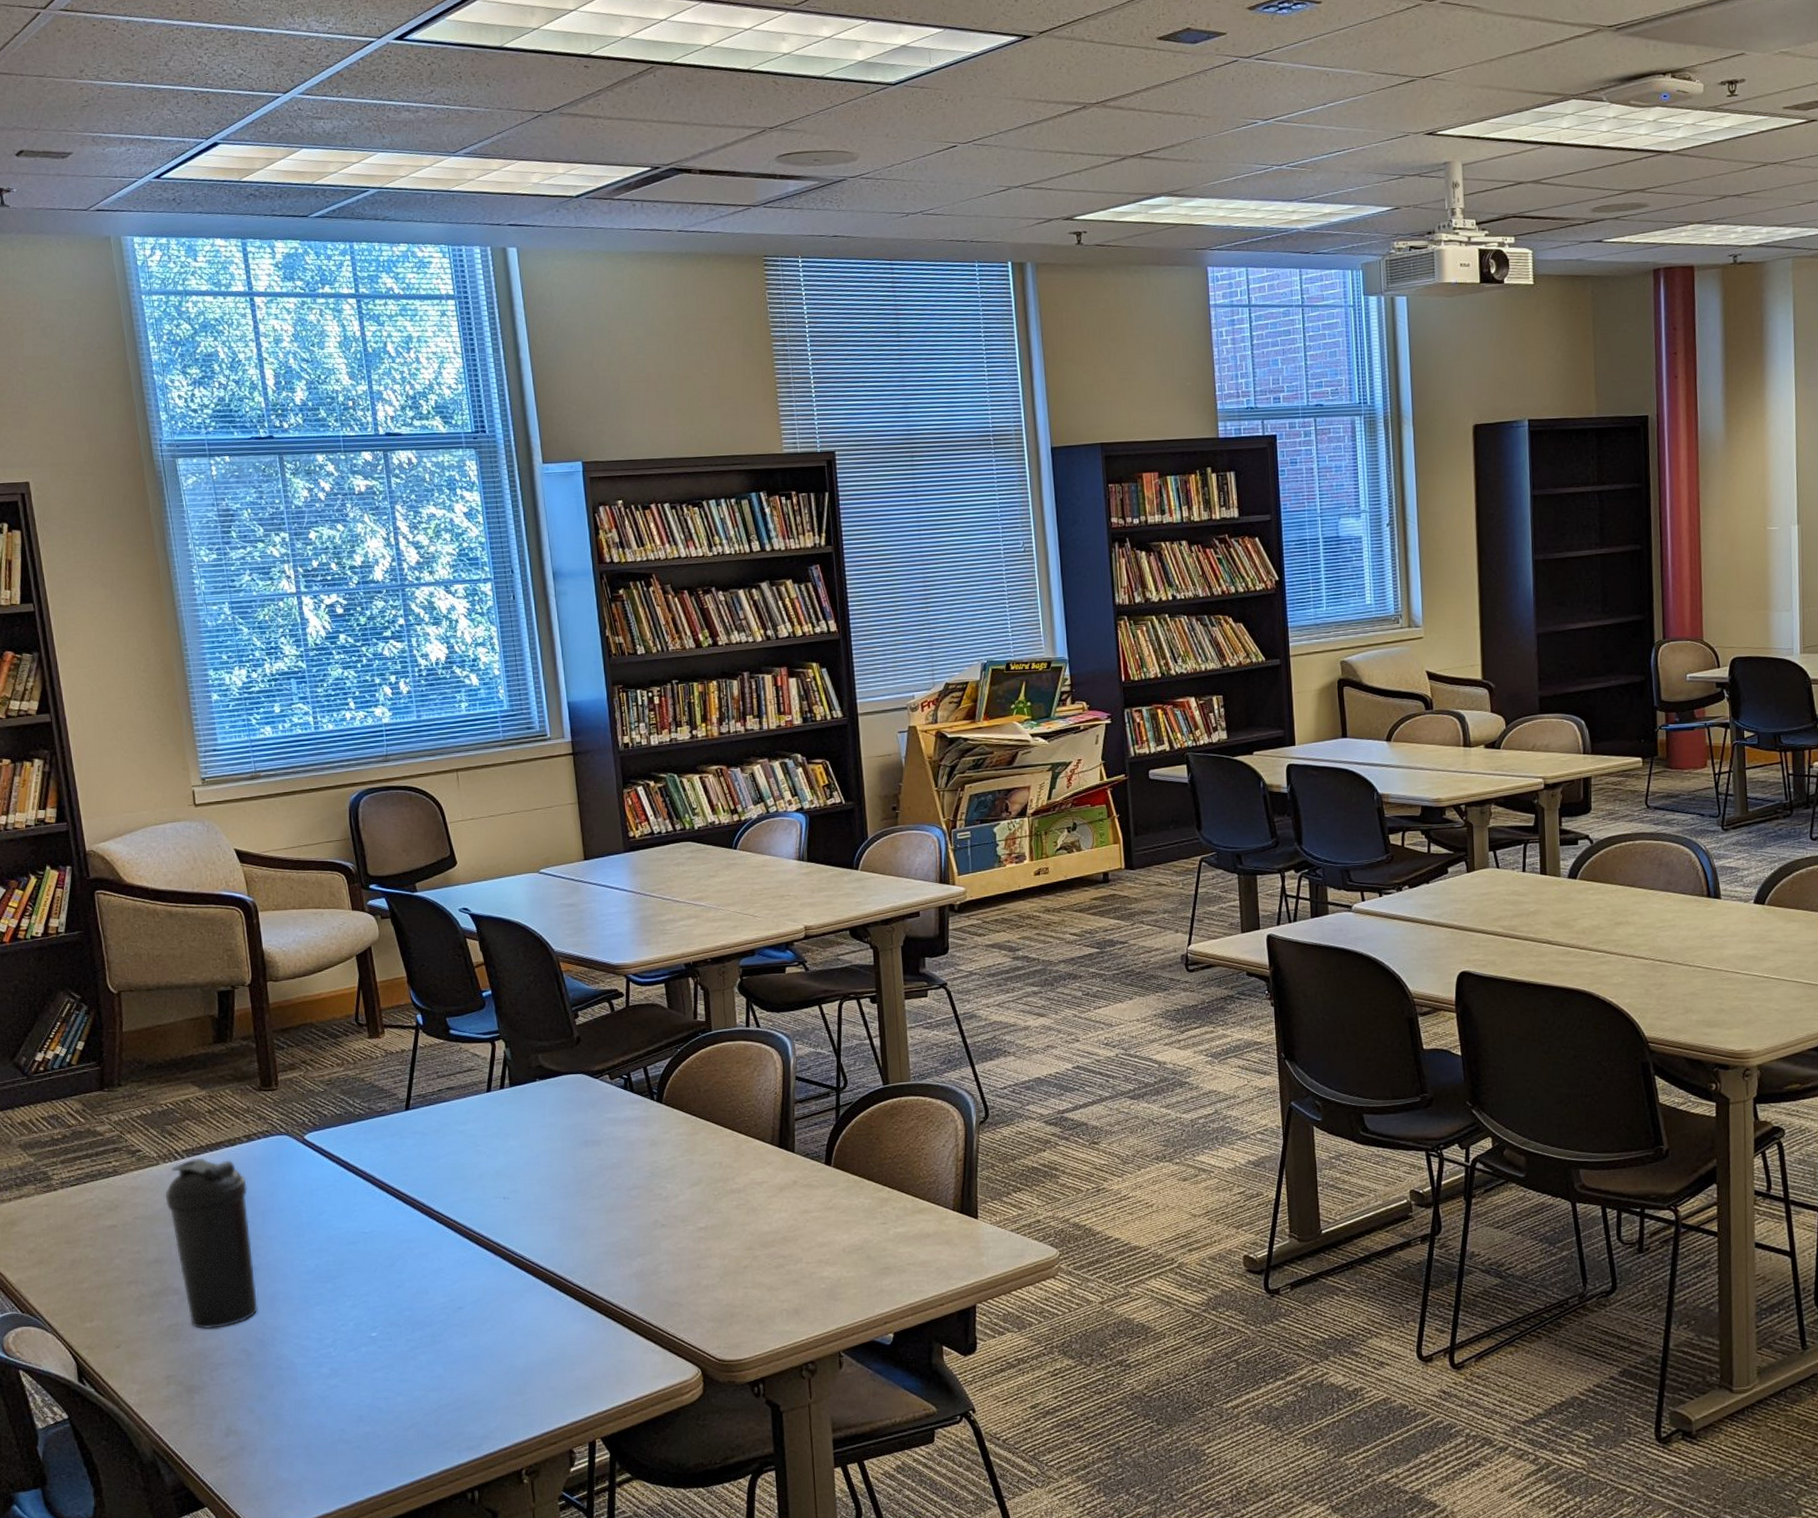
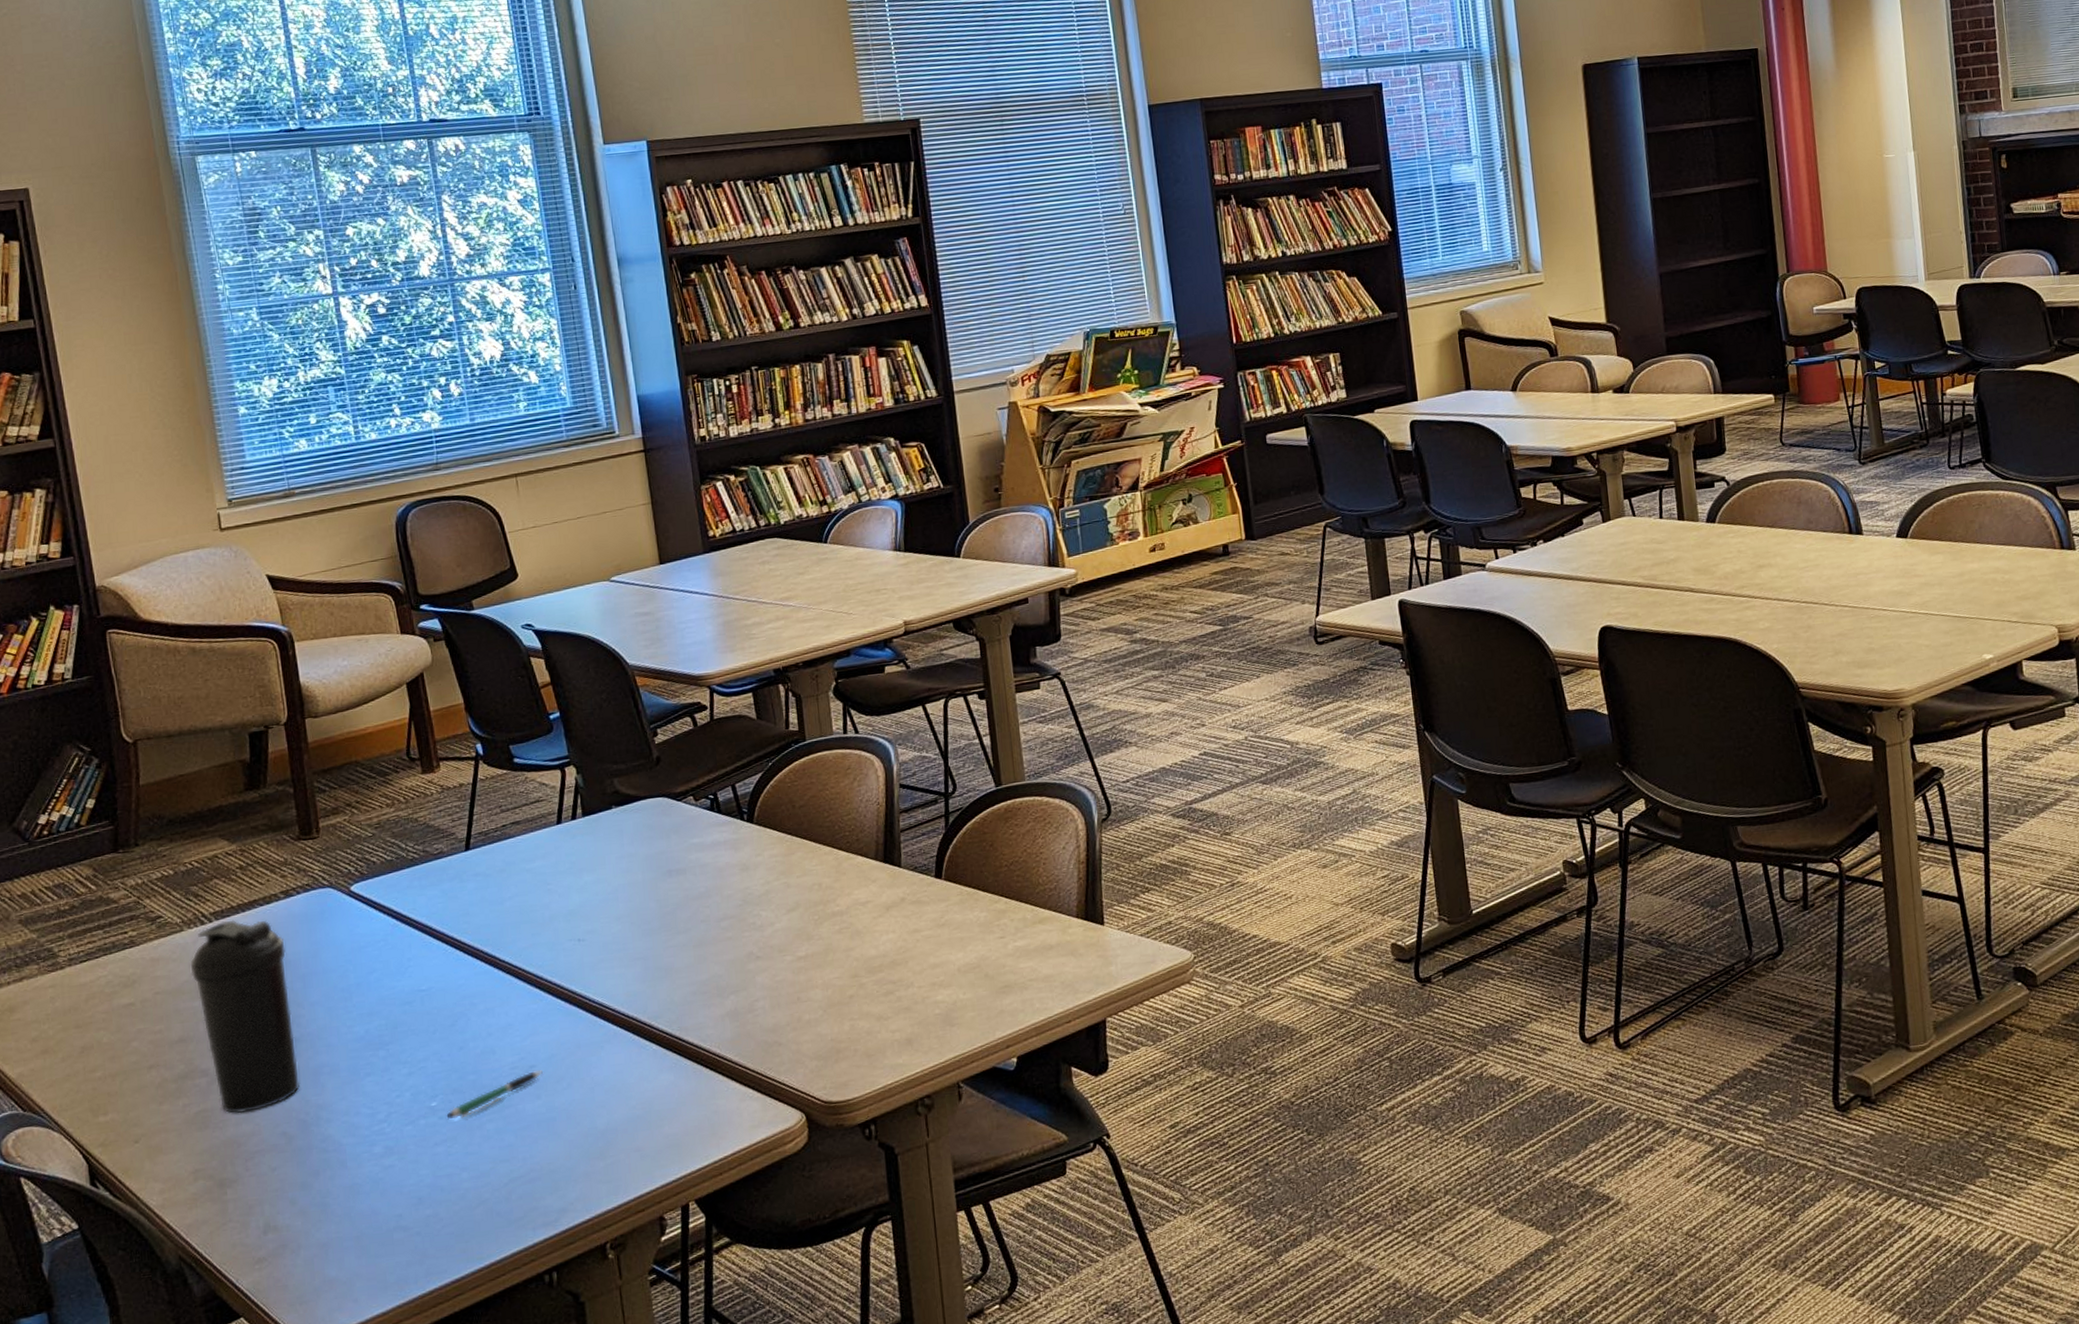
pen: none [384,1312,470,1349] -> present [446,1070,543,1120]

